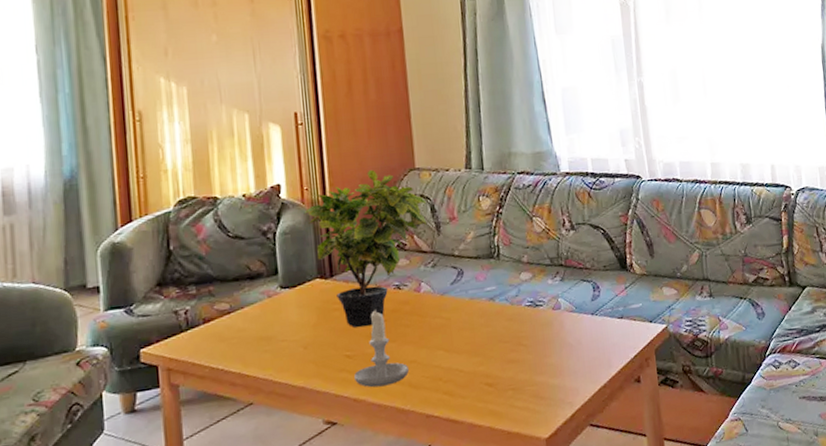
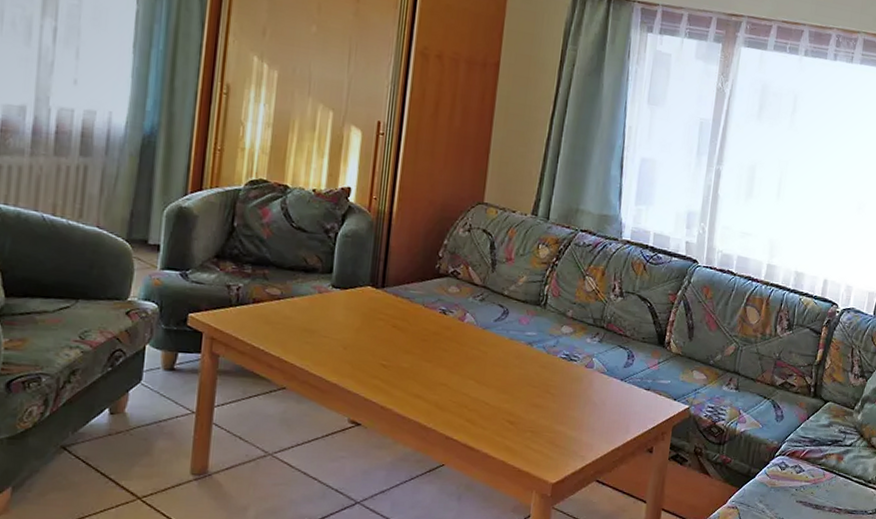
potted plant: present [303,169,428,329] -> none [368,194,488,343]
candle: present [354,310,409,388] -> none [385,328,438,401]

